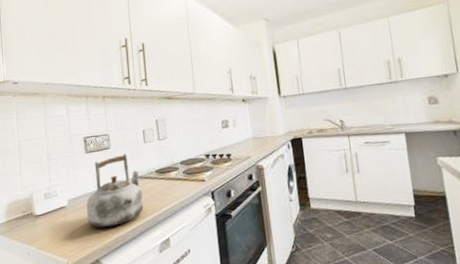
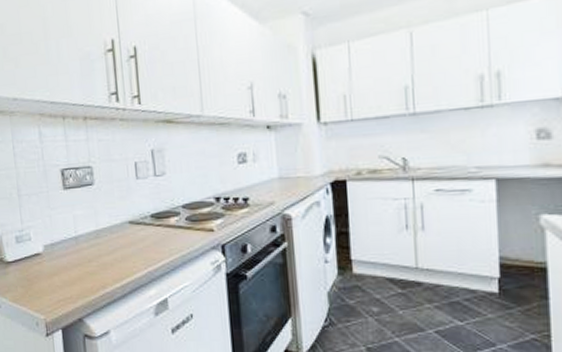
kettle: present [86,153,143,228] -> none [65,192,135,282]

